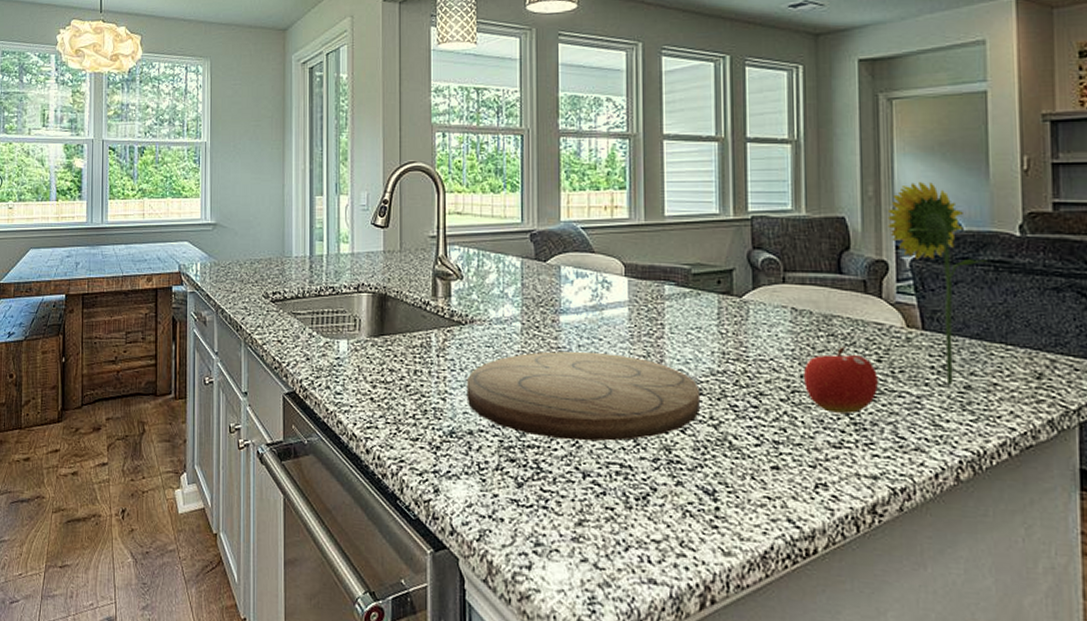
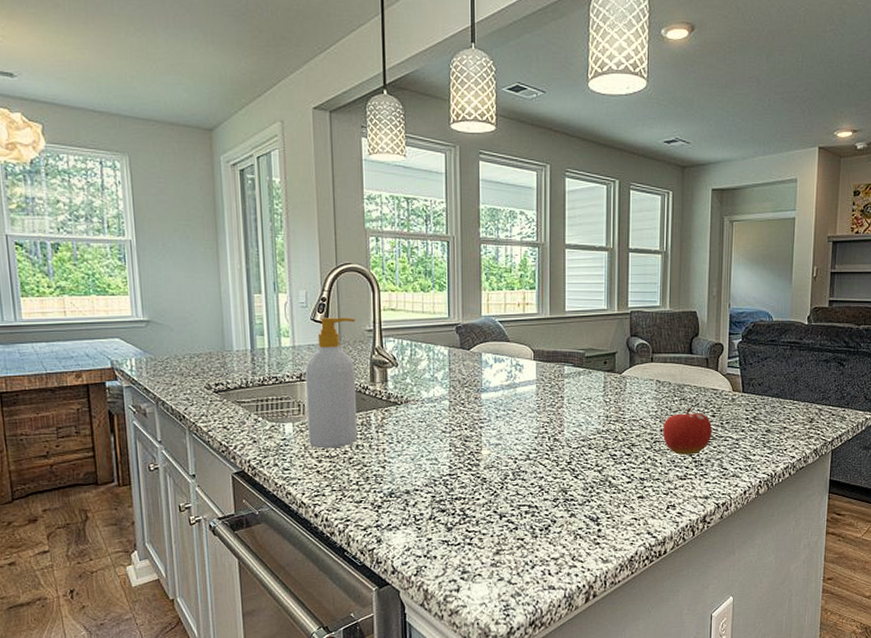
soap bottle: none [362,222,418,373] -> present [304,317,358,449]
cutting board: present [466,351,699,441] -> none [403,421,589,490]
flower: present [887,181,987,385] -> none [724,284,786,430]

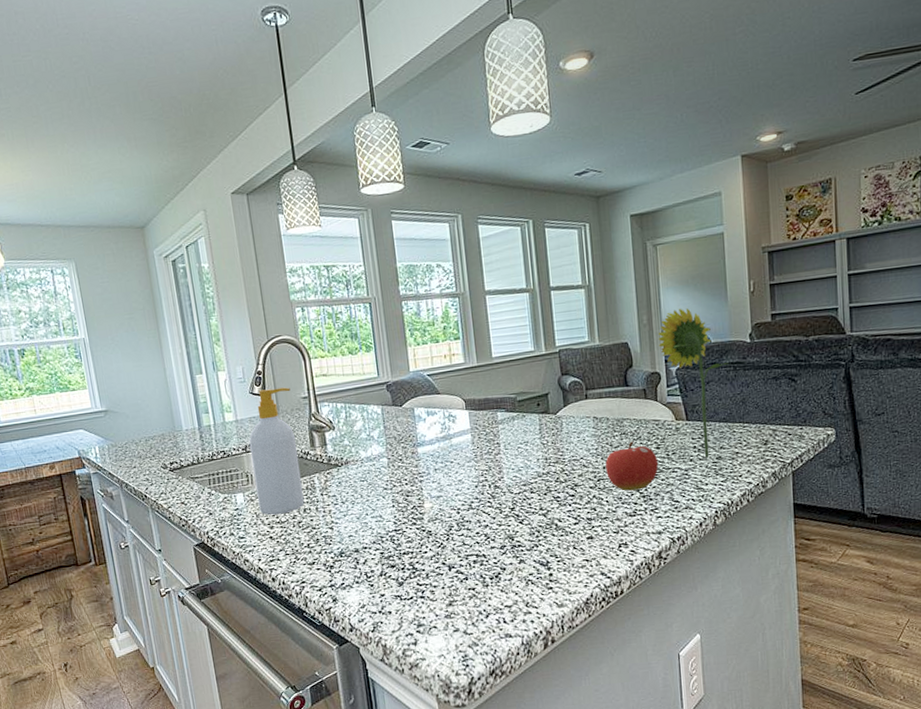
flower: none [724,284,786,430] -> present [657,308,729,458]

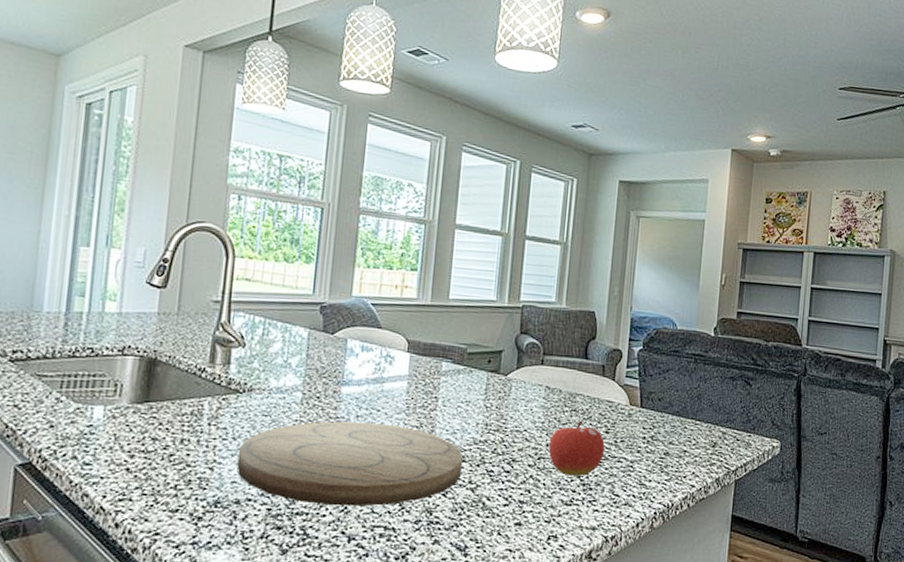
soap bottle: present [249,387,305,515] -> none [121,281,201,441]
cutting board: none [348,471,532,544] -> present [237,421,462,506]
flower: present [657,308,729,458] -> none [625,286,691,452]

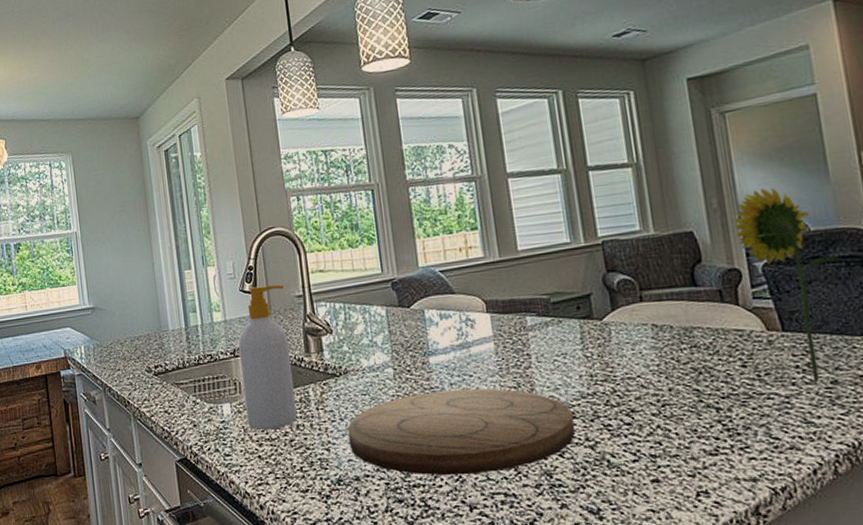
soap bottle: none [121,281,201,441] -> present [237,284,298,431]
fruit: present [549,420,605,476] -> none [671,356,746,421]
flower: none [625,286,691,452] -> present [733,188,838,382]

